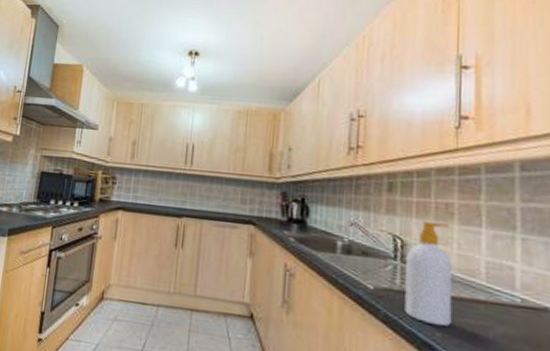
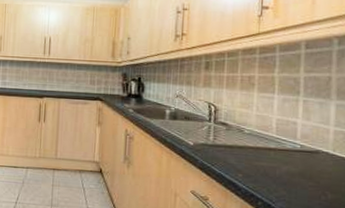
soap bottle: present [404,222,453,327] -> none [216,91,252,169]

